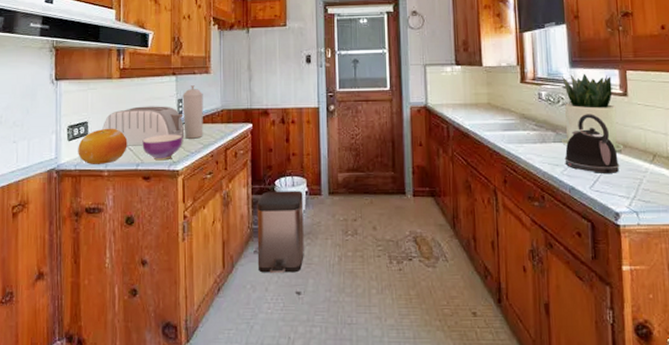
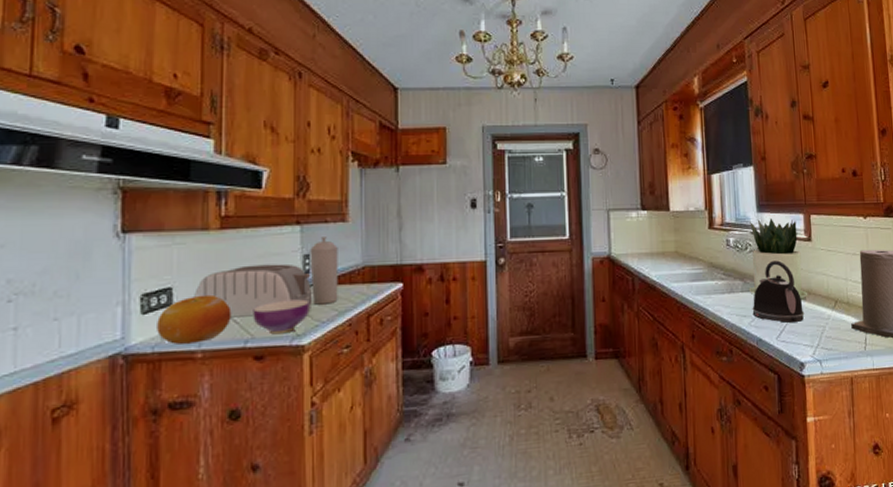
pedal bin: present [257,190,304,273] -> none [409,361,468,465]

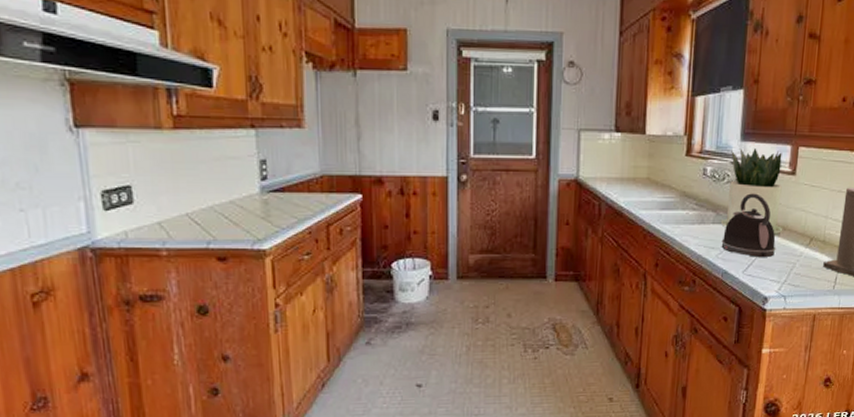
fruit: present [157,294,232,345] -> none [120,195,192,243]
toaster: present [194,263,313,318] -> none [153,167,272,219]
bowl: present [253,299,311,335] -> none [213,205,270,238]
canister: present [310,237,338,305] -> none [266,143,297,211]

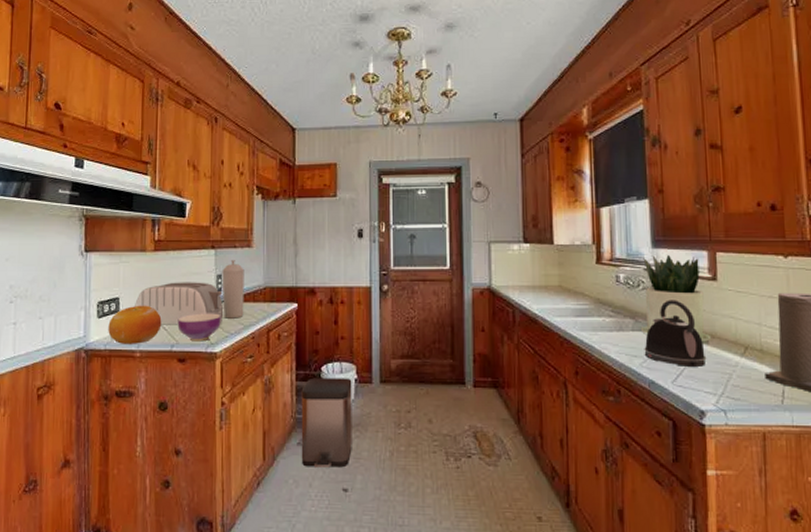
fruit: none [120,195,192,243] -> present [108,305,162,345]
toaster: none [153,167,272,219] -> present [135,282,224,325]
bowl: none [213,205,270,238] -> present [177,313,222,342]
canister: none [266,143,297,211] -> present [222,260,244,319]
pedal bin: none [369,274,426,366] -> present [301,377,352,468]

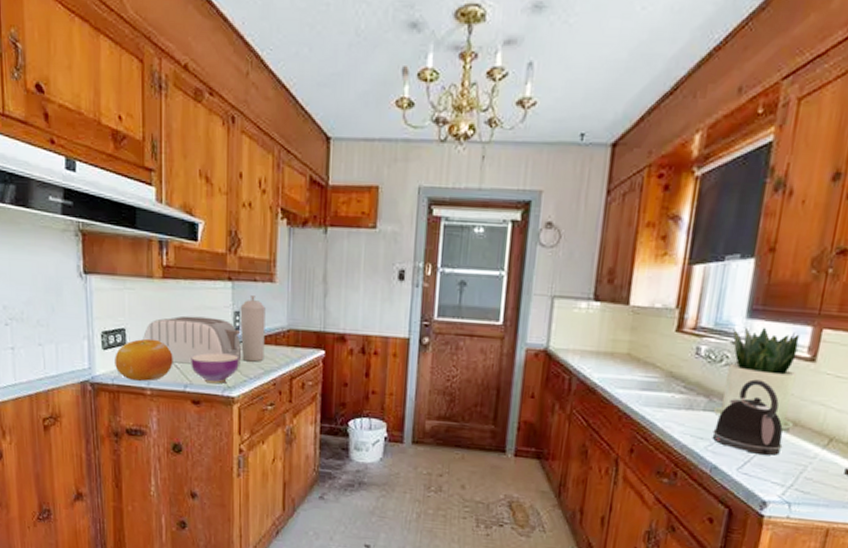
pedal bin: present [301,377,352,468] -> none [322,432,381,525]

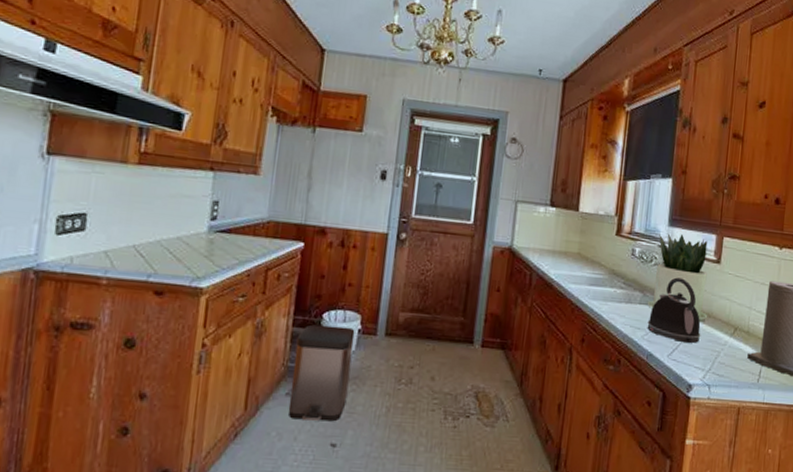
fruit: present [115,338,173,382] -> none [68,224,139,271]
toaster: present [143,315,242,364] -> none [106,202,218,254]
bowl: present [191,352,241,384] -> none [157,241,215,274]
canister: present [240,295,266,362] -> none [216,186,247,252]
pedal bin: none [322,432,381,525] -> present [288,324,355,422]

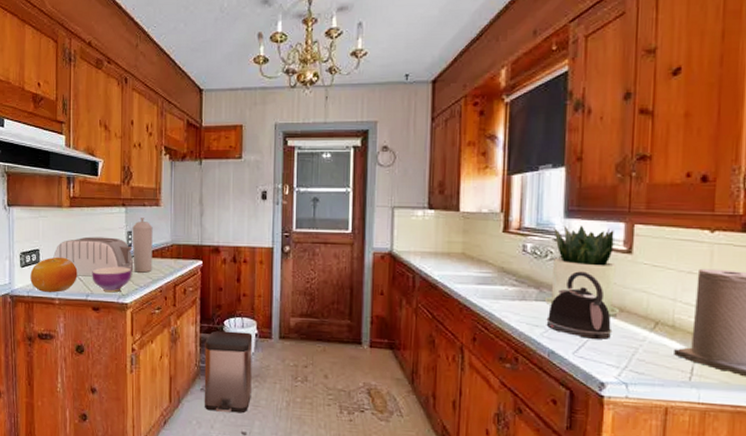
fruit: none [68,224,139,271] -> present [30,257,78,293]
toaster: none [106,202,218,254] -> present [53,236,134,277]
bowl: none [157,241,215,274] -> present [92,266,133,293]
canister: none [216,186,247,252] -> present [132,218,153,273]

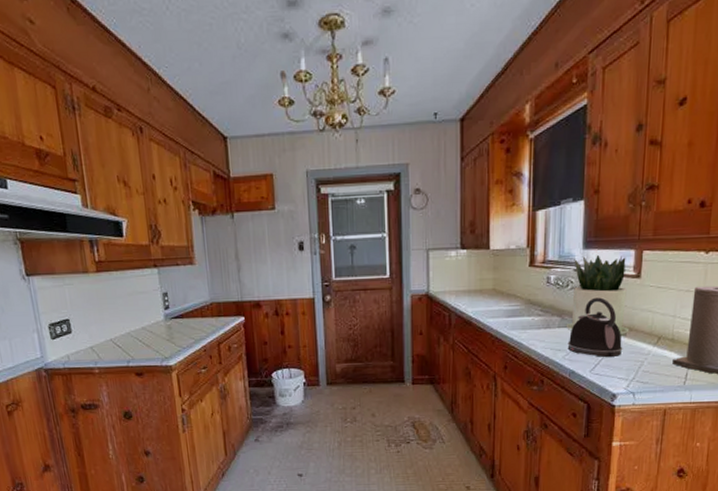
fruit: present [30,257,78,293] -> none [63,325,115,363]
toaster: present [53,236,134,277] -> none [85,300,174,343]
bowl: present [92,266,133,293] -> none [130,329,173,357]
canister: present [132,218,153,273] -> none [167,278,194,334]
pedal bin: present [204,330,253,413] -> none [254,382,304,459]

